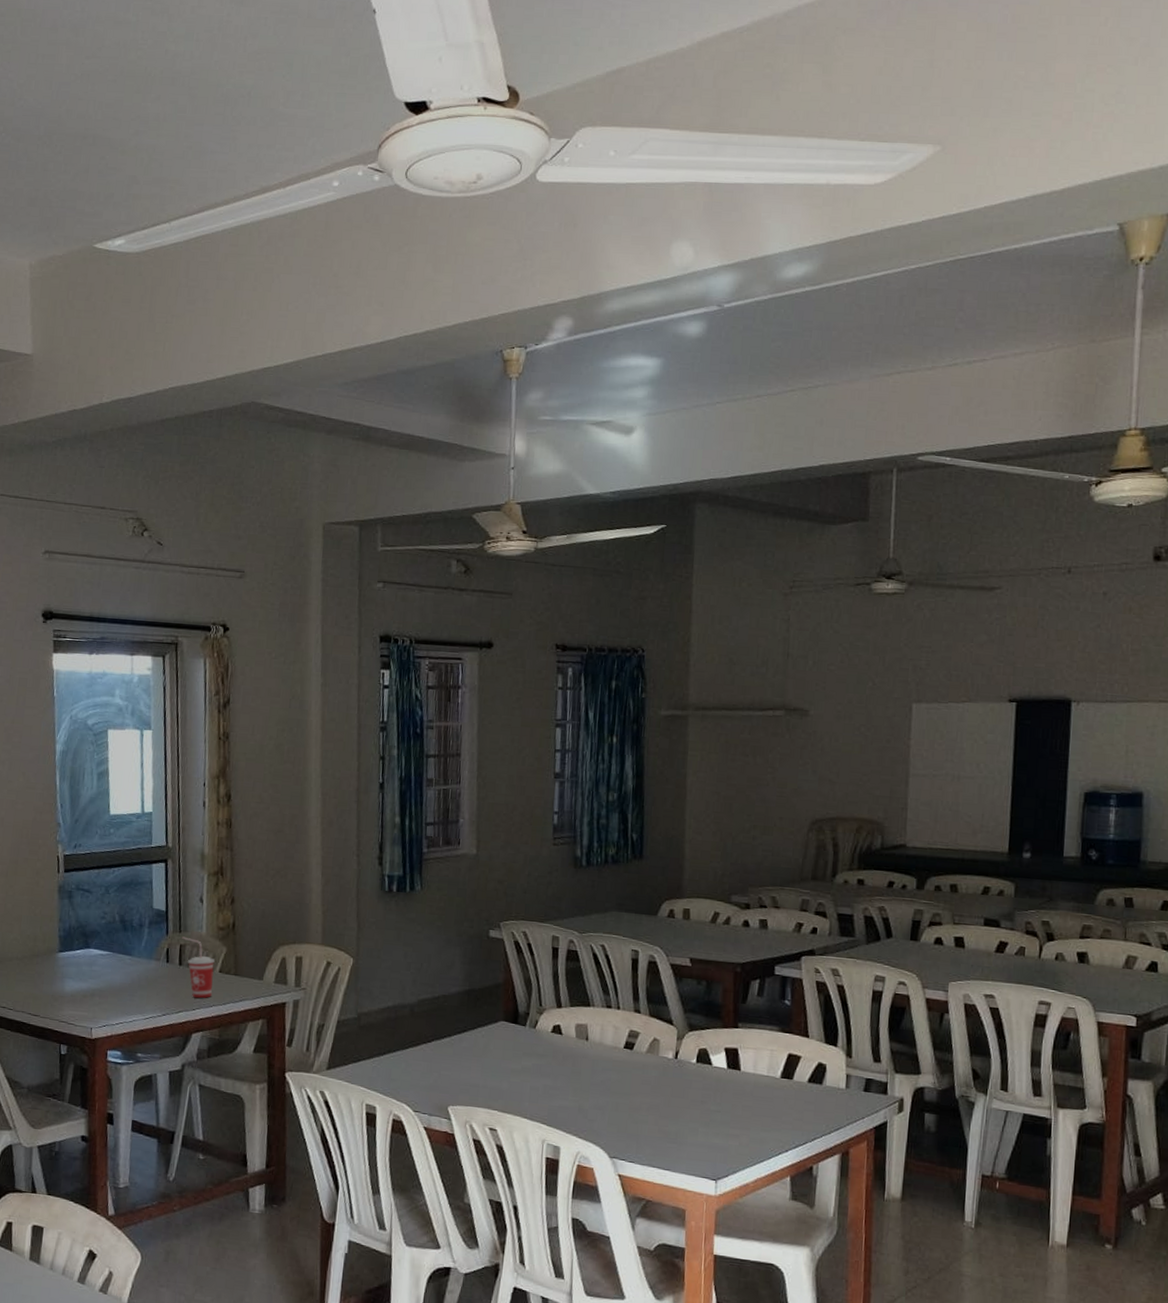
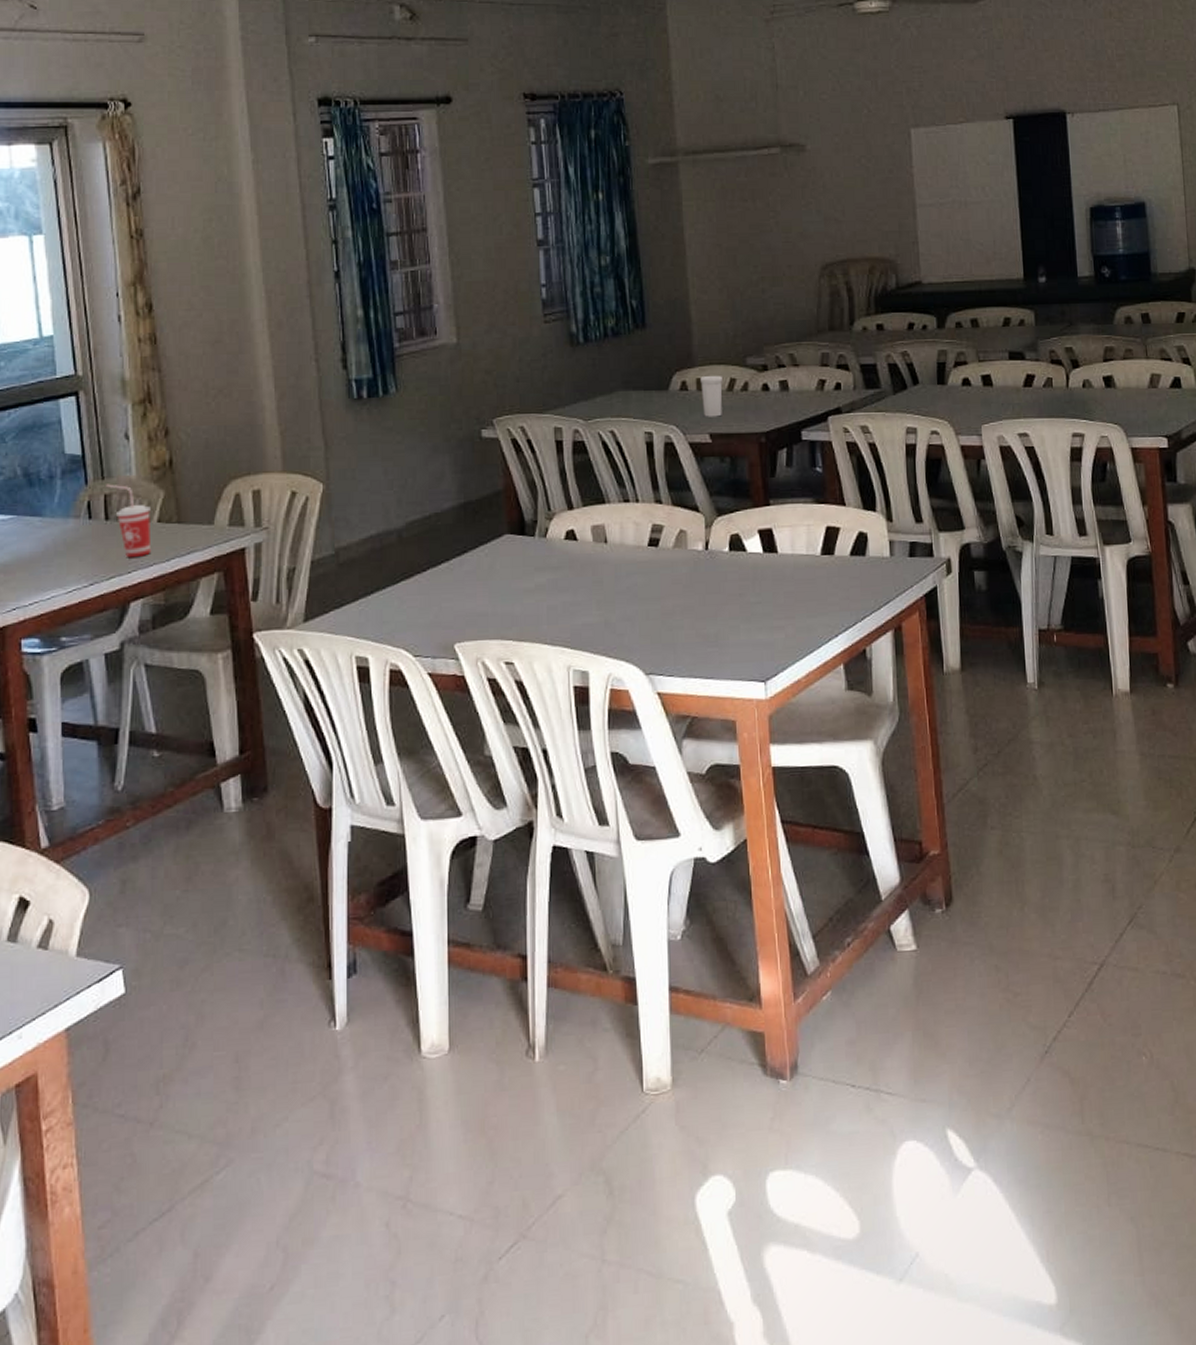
cup: none [686,907,707,945] -> present [700,375,723,417]

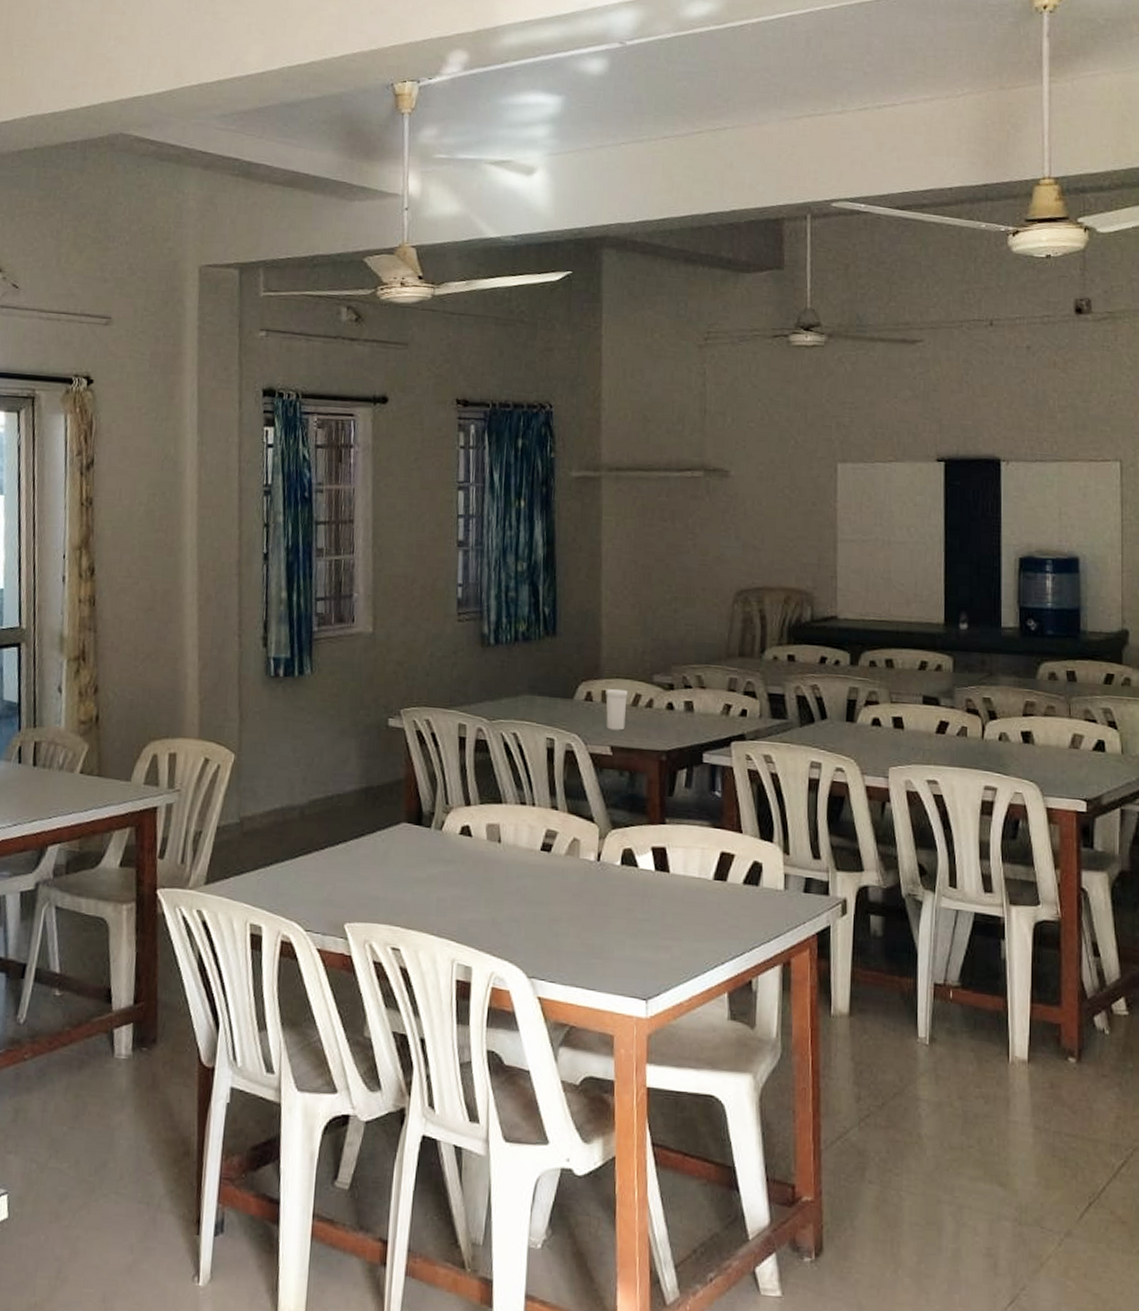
beverage cup: present [106,484,152,558] -> none [37,732,75,805]

